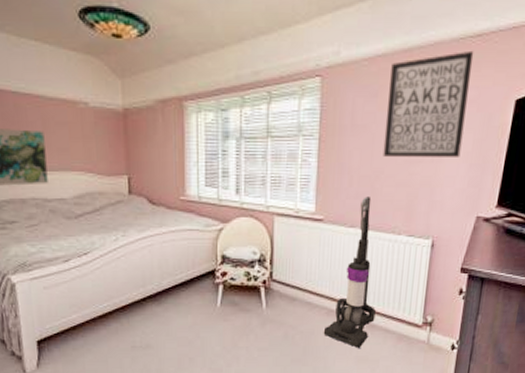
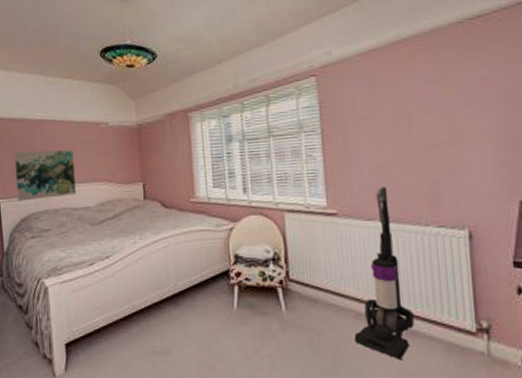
wall art: present [383,50,474,157] -> none [387,31,484,145]

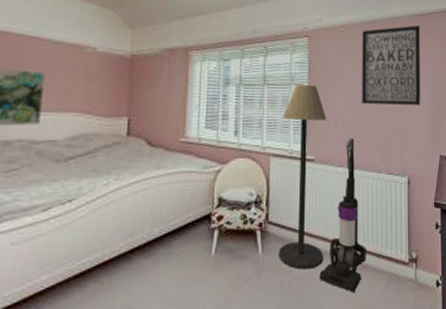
floor lamp: none [293,130,358,330] -> present [279,84,327,270]
wall art: none [387,31,484,145] -> present [361,25,421,105]

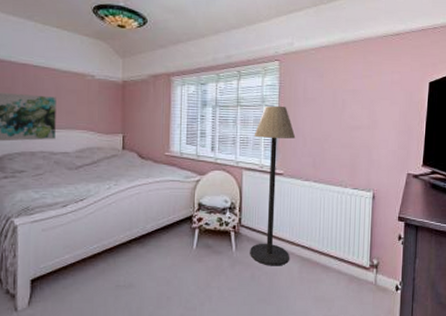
vacuum cleaner: present [319,138,366,292] -> none [285,155,329,288]
wall art: present [361,25,421,105] -> none [329,45,395,125]

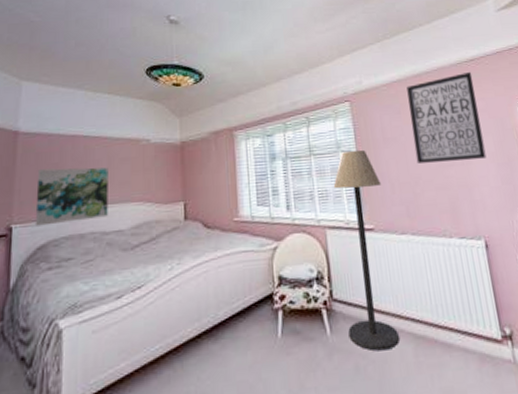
wall art: none [329,45,395,125] -> present [406,71,487,164]

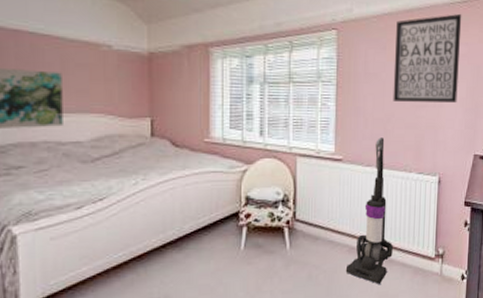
floor lamp: present [333,150,399,351] -> none [306,81,356,264]
vacuum cleaner: none [397,202,450,377] -> present [345,138,393,284]

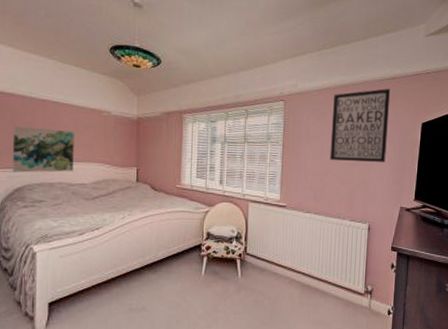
vacuum cleaner: present [345,138,393,284] -> none [286,189,328,312]

